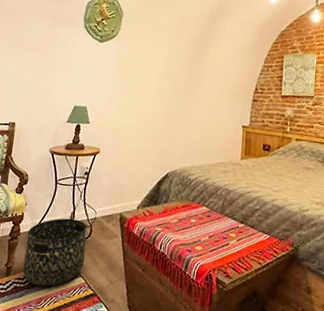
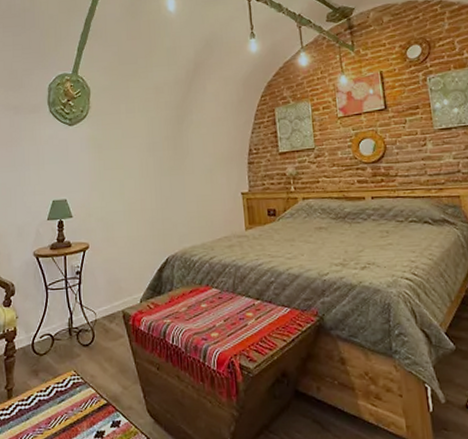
basket: present [23,218,87,287] -> none [24,325,92,405]

